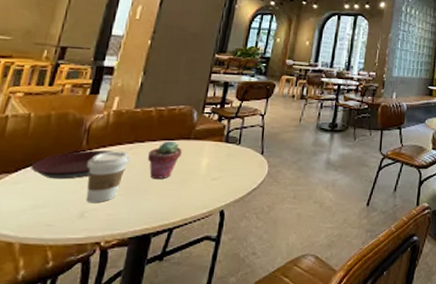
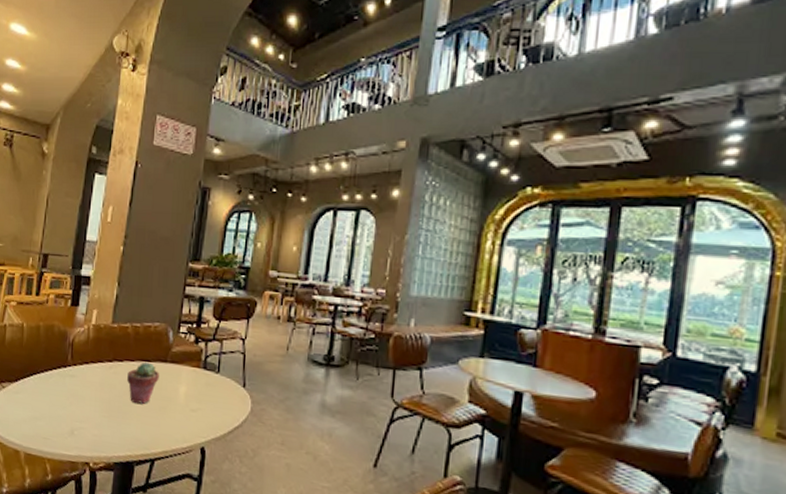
plate: present [30,150,113,179] -> none [27,365,95,394]
coffee cup: present [86,151,130,203] -> none [72,368,111,422]

